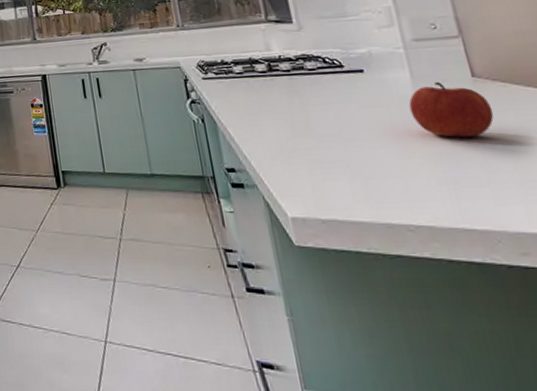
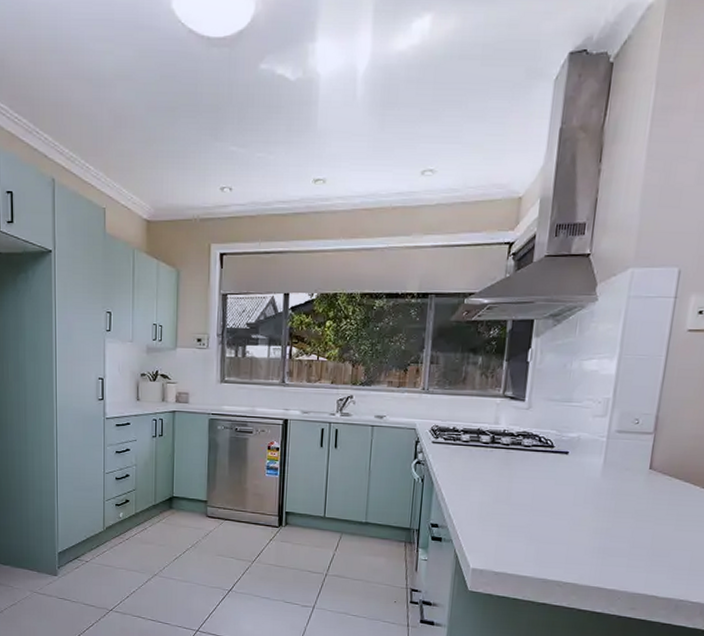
apple: present [408,81,494,138] -> none [592,469,654,518]

